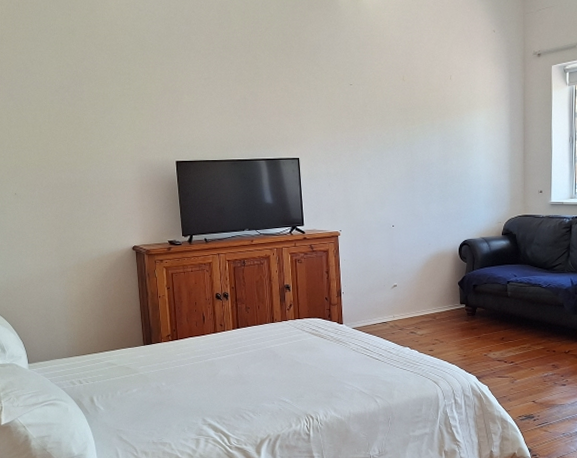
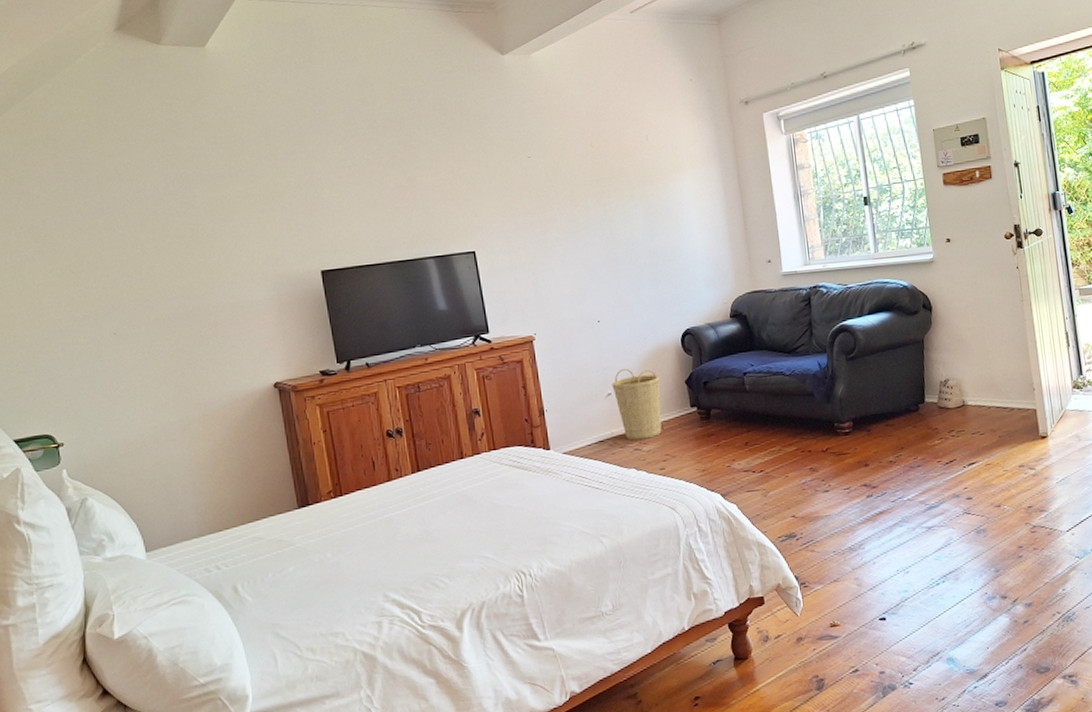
basket: none [398,266,437,325] -> present [612,368,662,440]

